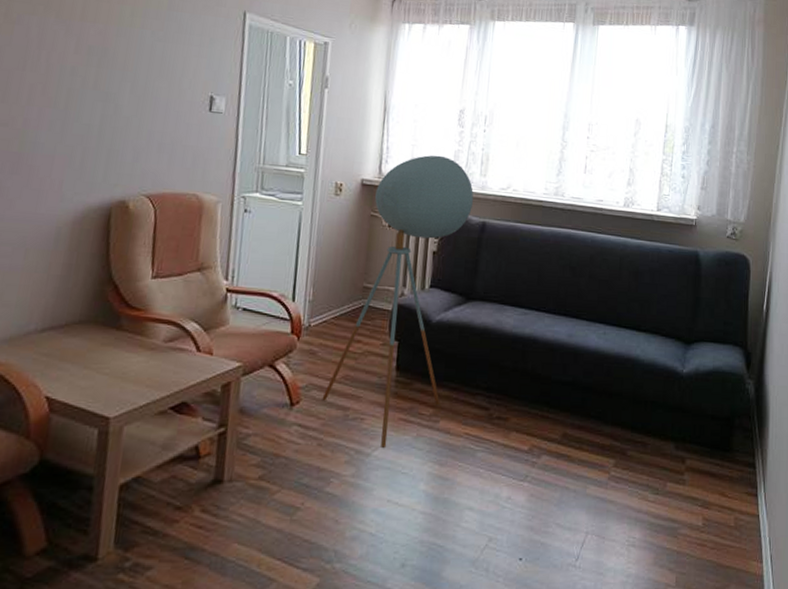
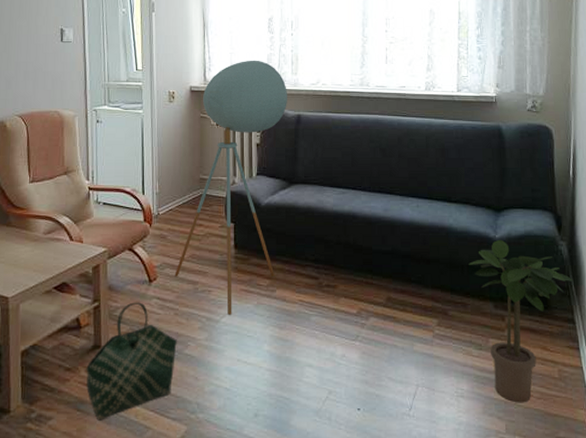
tote bag: none [199,429,319,571] -> present [86,302,178,421]
potted plant: none [653,374,758,554] -> present [469,239,574,403]

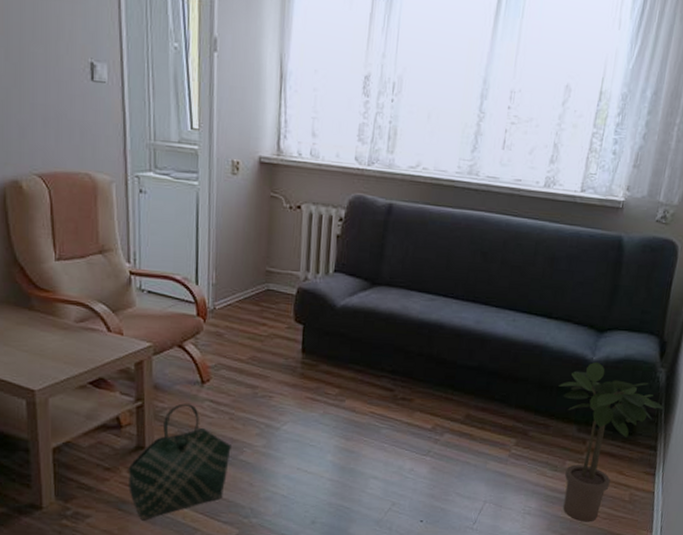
floor lamp: present [174,60,287,315] -> none [231,129,380,423]

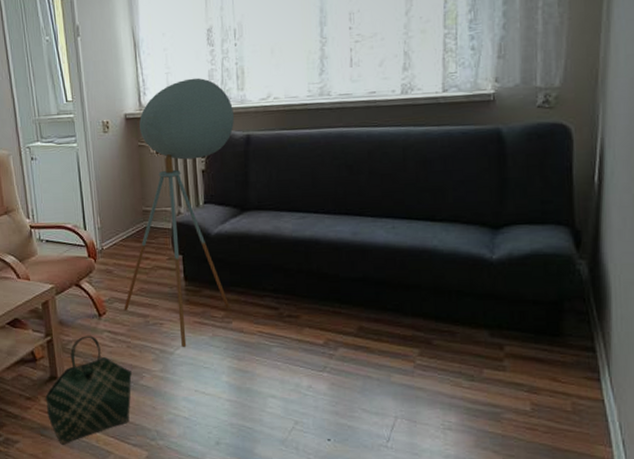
floor lamp: none [231,129,380,423] -> present [124,78,234,347]
potted plant: present [559,361,665,522] -> none [458,260,595,437]

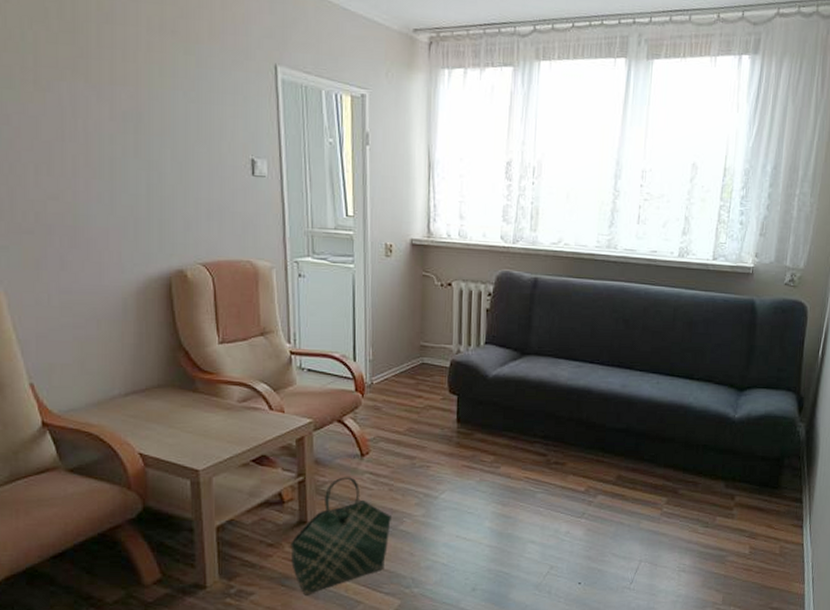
floor lamp: present [124,78,234,347] -> none [389,211,524,491]

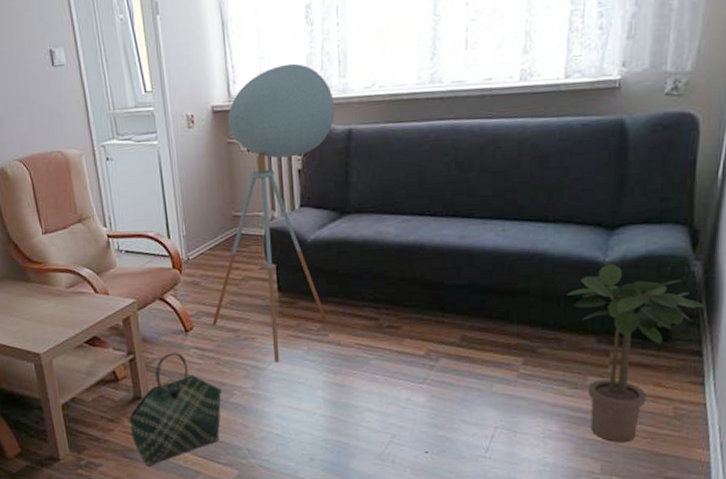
floor lamp: none [389,211,524,491] -> present [212,63,335,362]
potted plant: none [704,419,807,577] -> present [567,263,707,443]

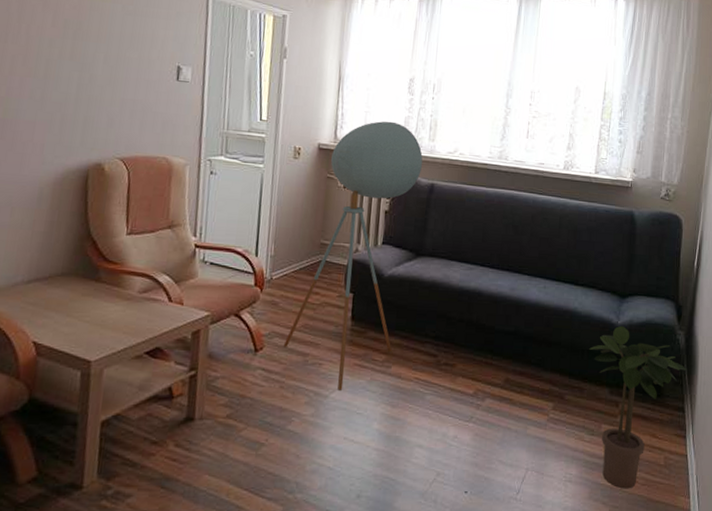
tote bag: present [129,353,222,466] -> none [174,372,281,499]

